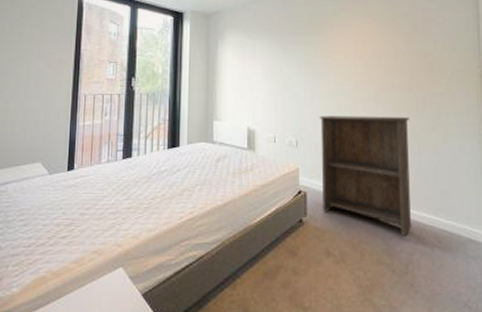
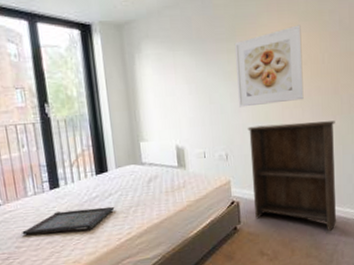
serving tray: none [89,182,181,204] -> present [22,206,115,235]
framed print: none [311,24,377,96] -> present [234,25,304,108]

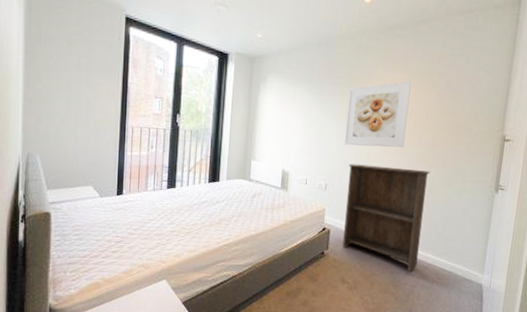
serving tray: present [22,206,115,235] -> none [136,209,219,230]

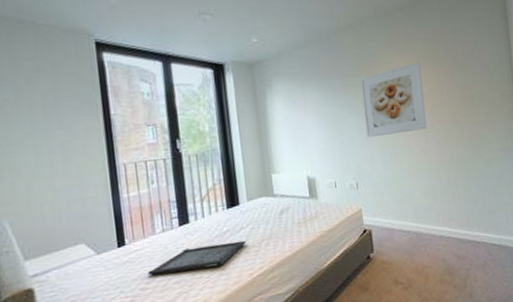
serving tray: none [136,209,219,230] -> present [148,240,246,276]
bookshelf: present [343,163,430,272] -> none [376,148,467,256]

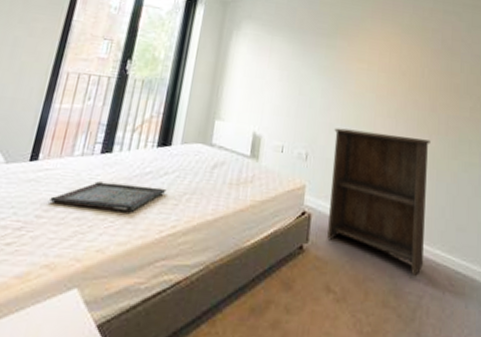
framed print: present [360,62,427,138] -> none [328,35,403,111]
bookshelf: none [376,148,467,256] -> present [327,128,431,276]

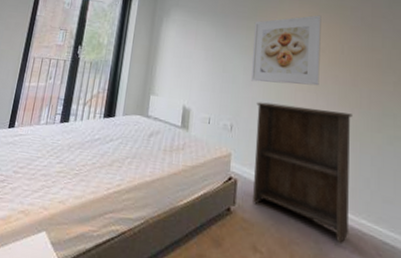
serving tray: present [49,181,167,212] -> none [23,145,112,171]
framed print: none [328,35,403,111] -> present [250,15,321,86]

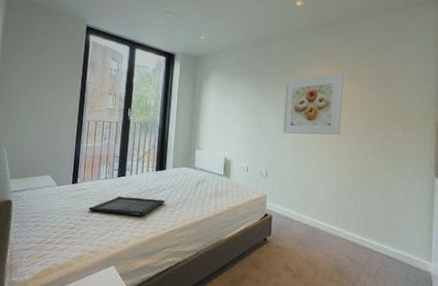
serving tray: none [23,145,112,171] -> present [89,196,166,216]
bookshelf: present [253,102,353,243] -> none [285,151,368,259]

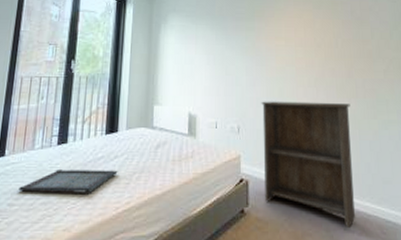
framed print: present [282,73,344,135] -> none [253,12,318,82]
bookshelf: none [285,151,368,259] -> present [261,101,356,228]

